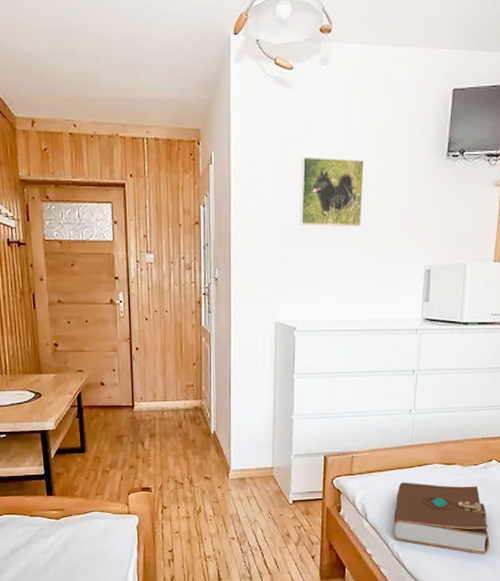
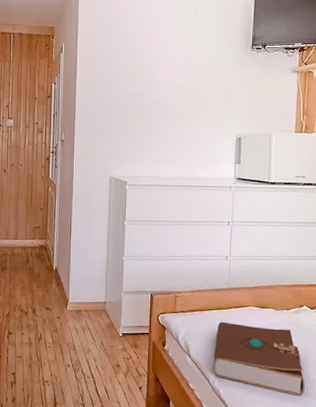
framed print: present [300,156,365,227] -> none [131,48,185,102]

